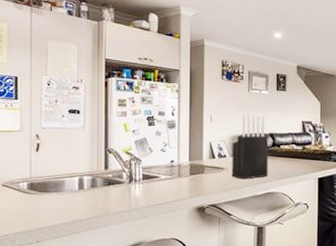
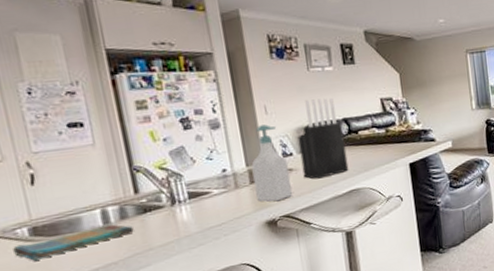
dish towel: none [15,190,99,208] -> present [13,224,134,261]
soap bottle: none [193,130,222,192] -> present [251,124,293,202]

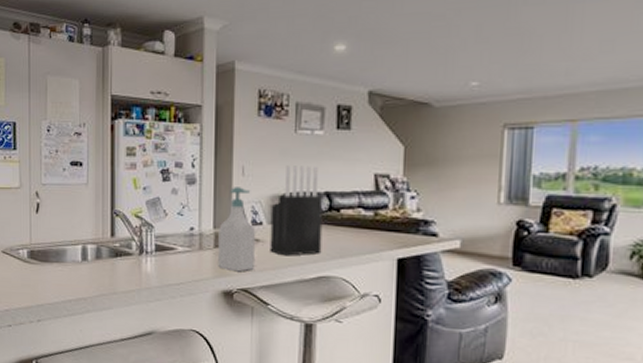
dish towel: present [13,224,134,261] -> none [15,261,104,281]

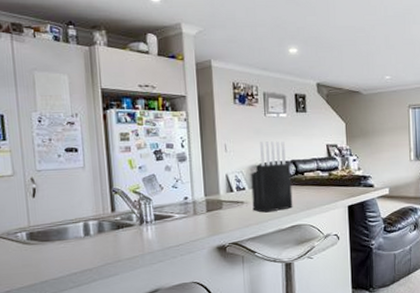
soap bottle: present [218,187,256,272] -> none [209,161,242,230]

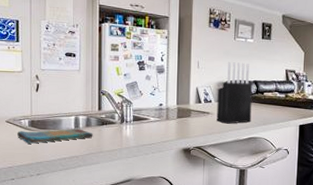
dish towel: none [13,236,108,261] -> present [17,128,93,144]

